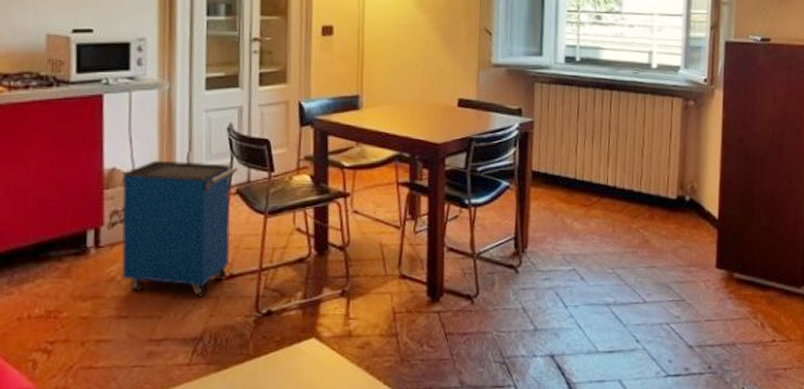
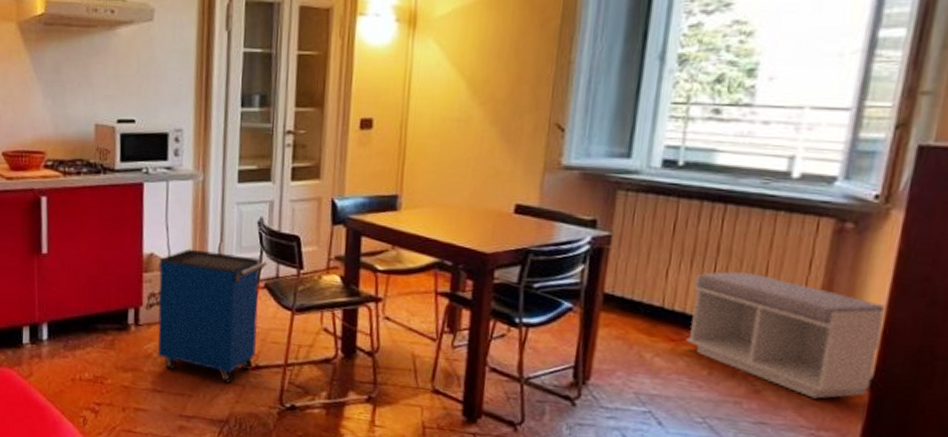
bench: none [594,145,721,241] -> present [686,271,888,399]

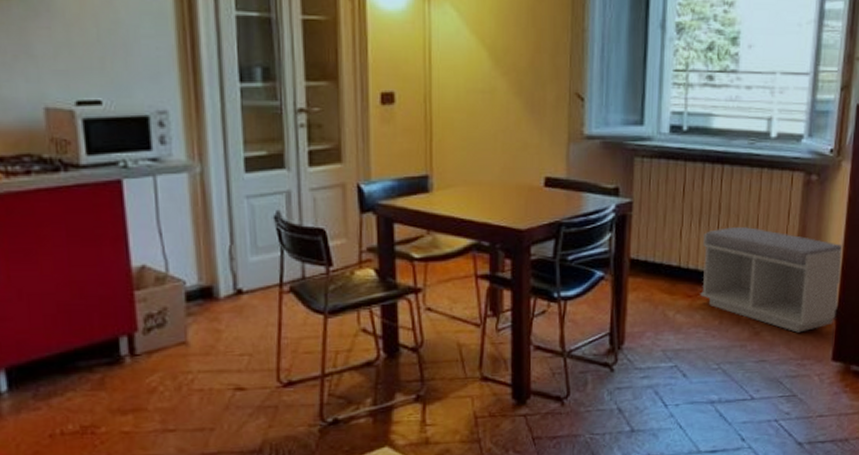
cabinet: present [158,248,268,383] -> none [154,255,291,407]

